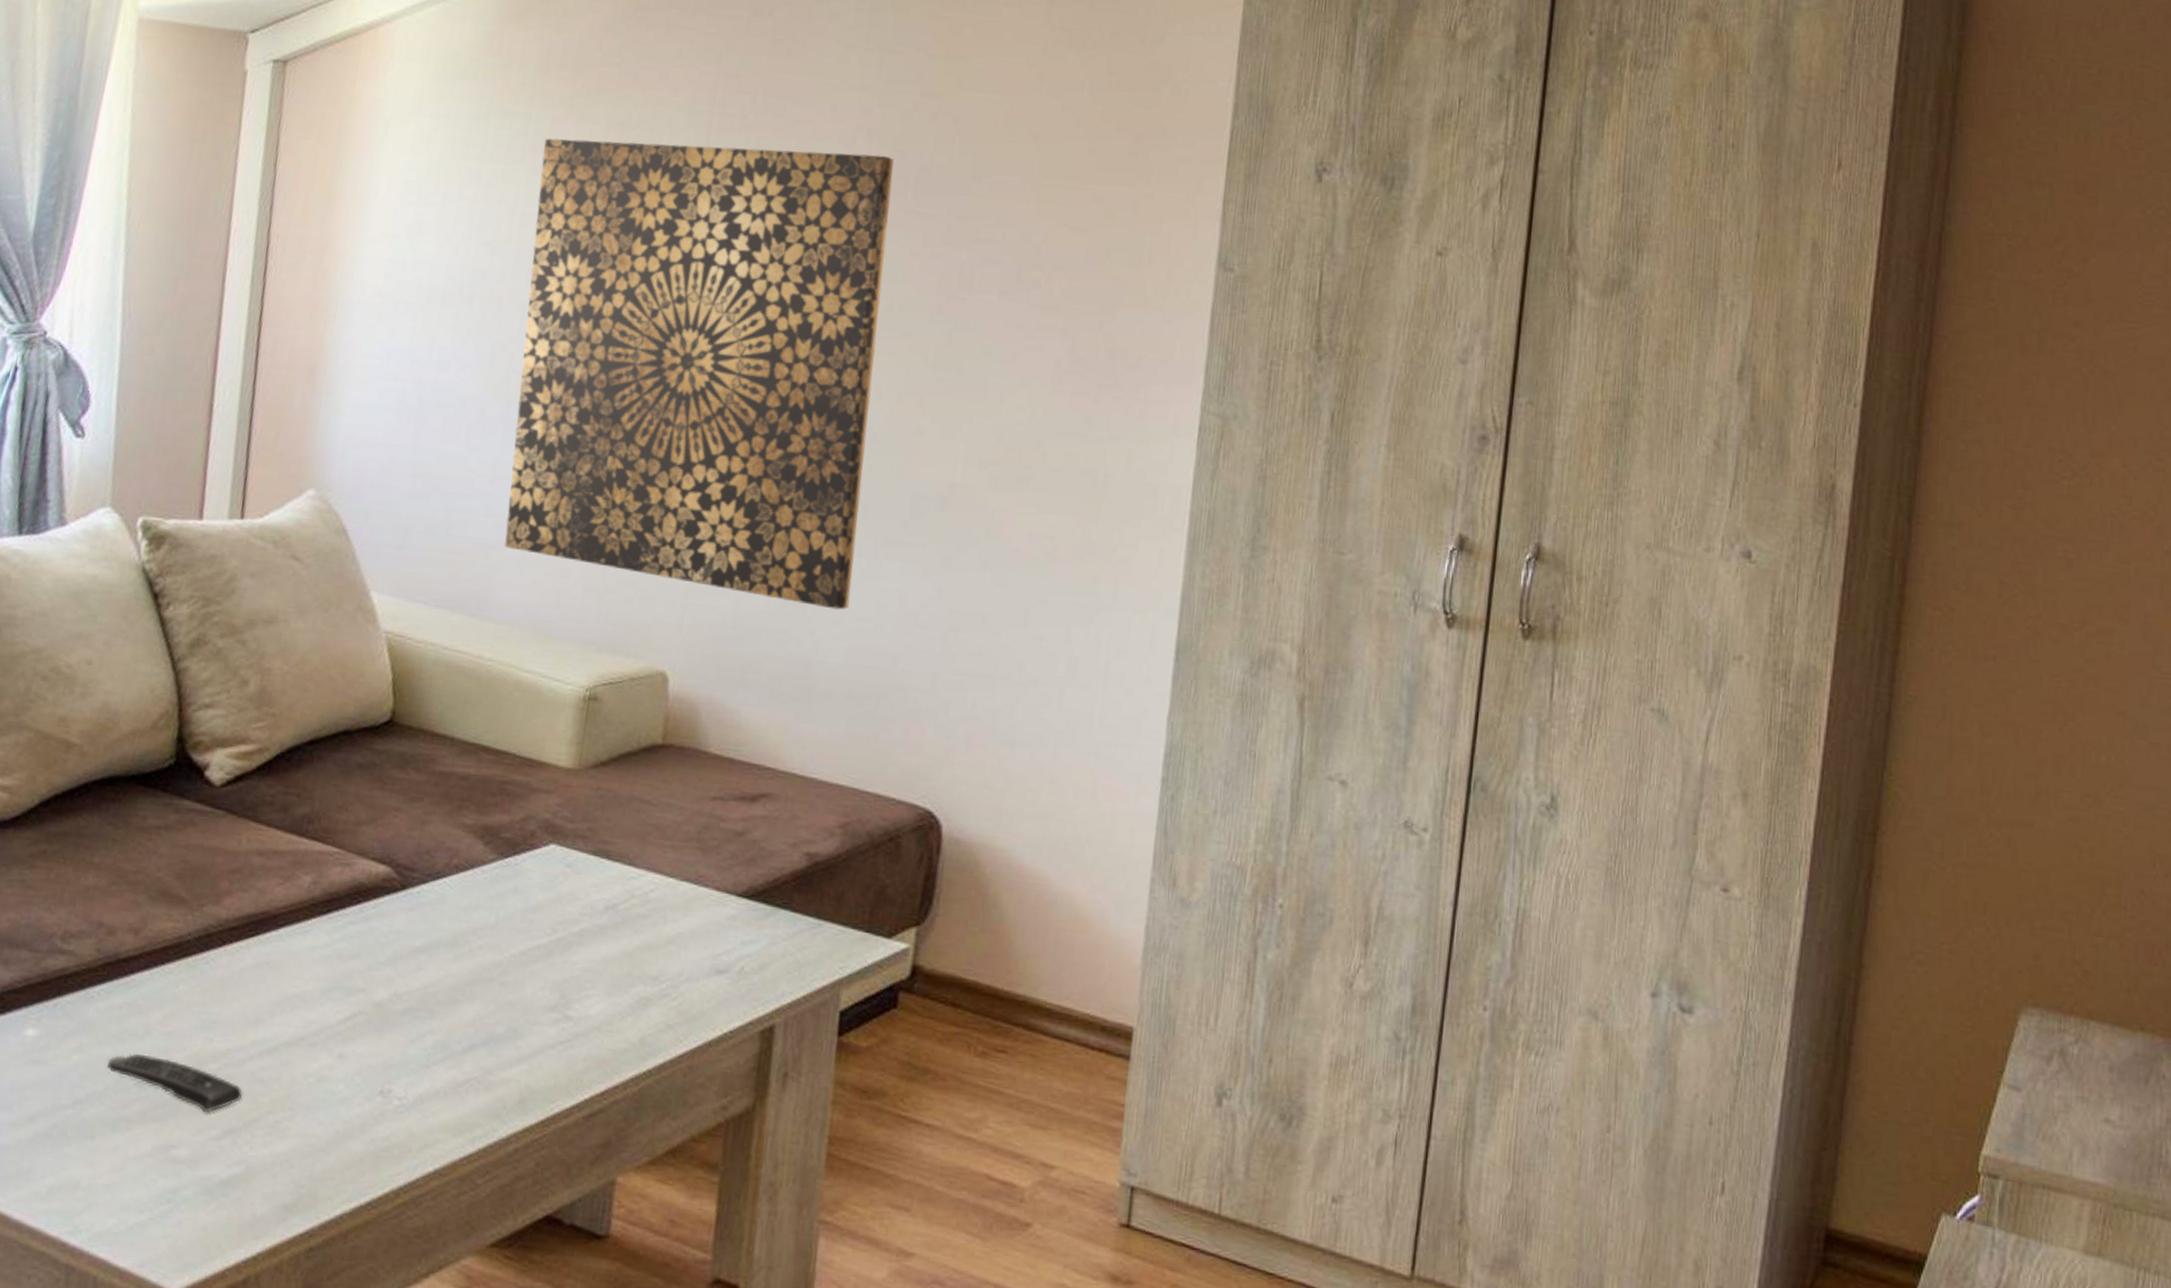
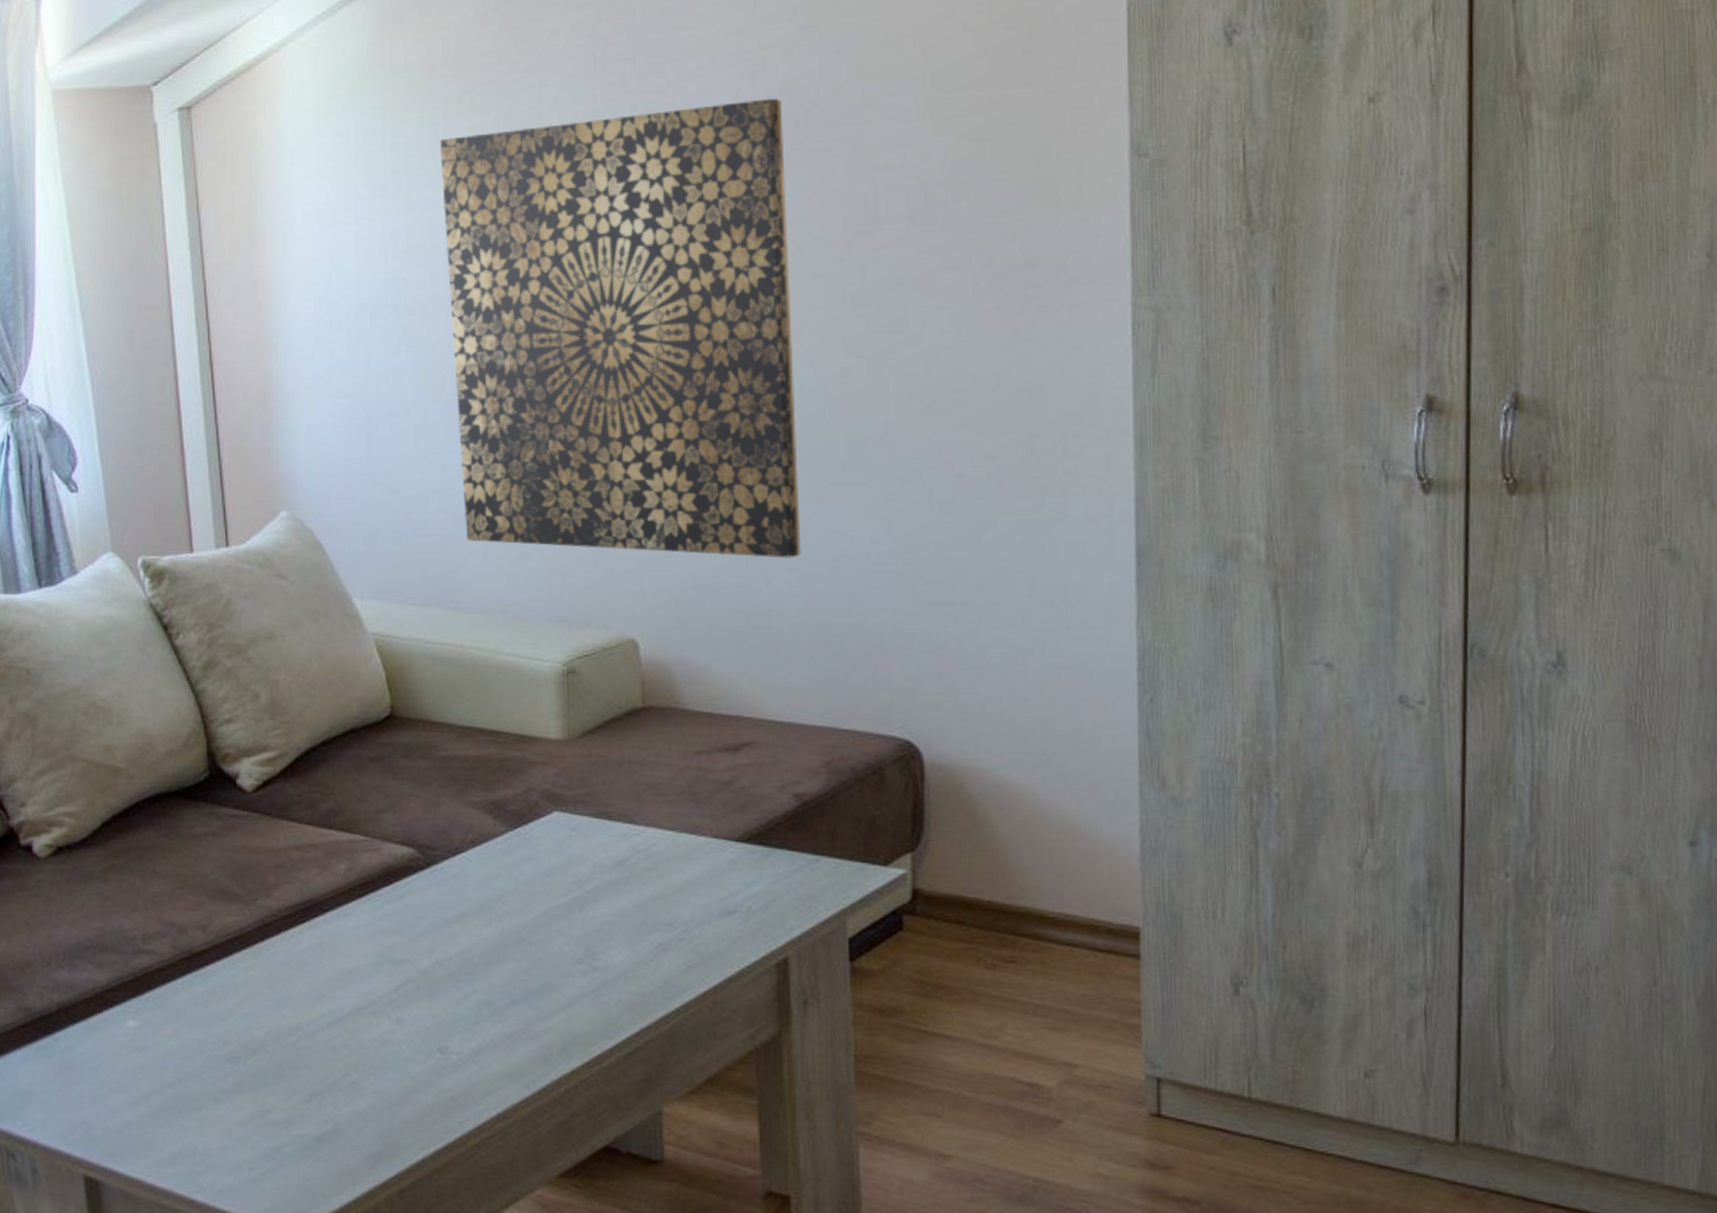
remote control: present [107,1053,242,1112] -> none [201,1034,319,1079]

